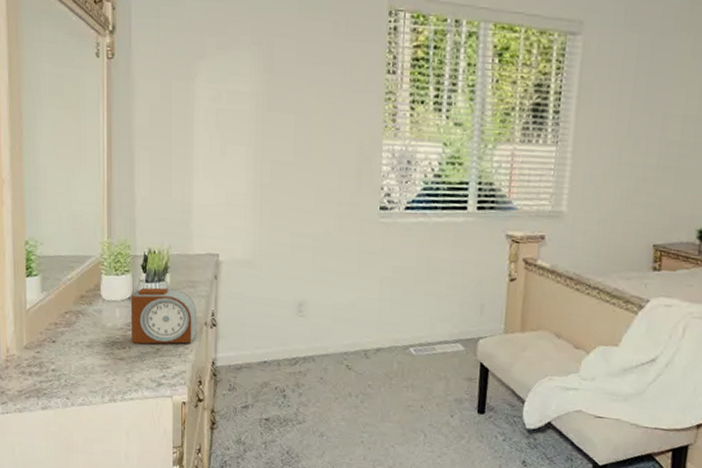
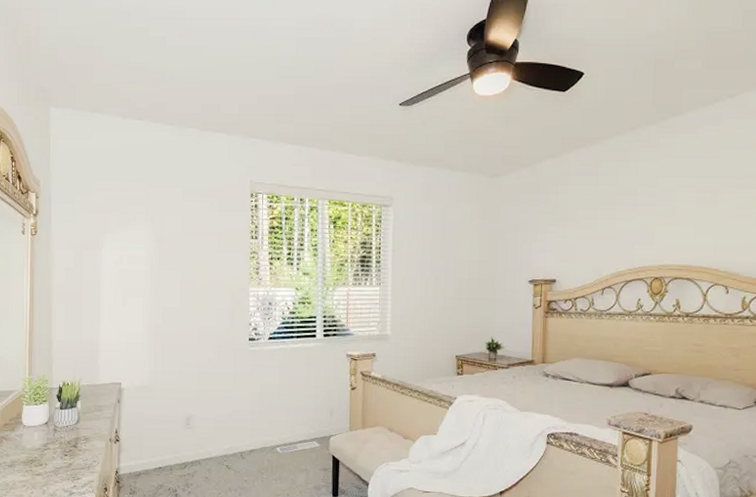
alarm clock: present [131,287,197,344] -> none [48,413,103,461]

